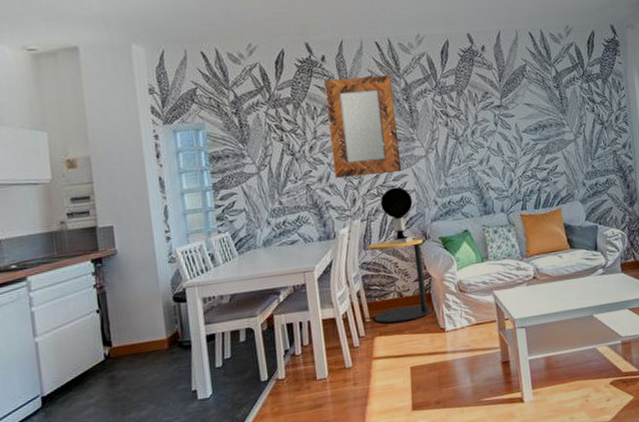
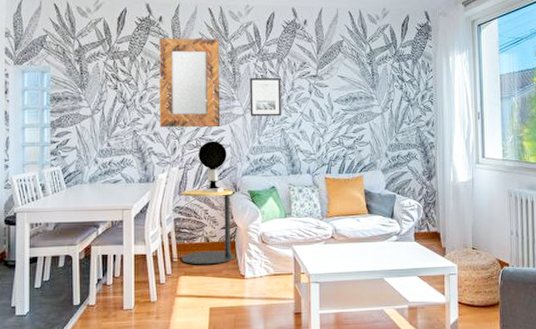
wall art: none [428,111,467,157] -> present [250,77,282,117]

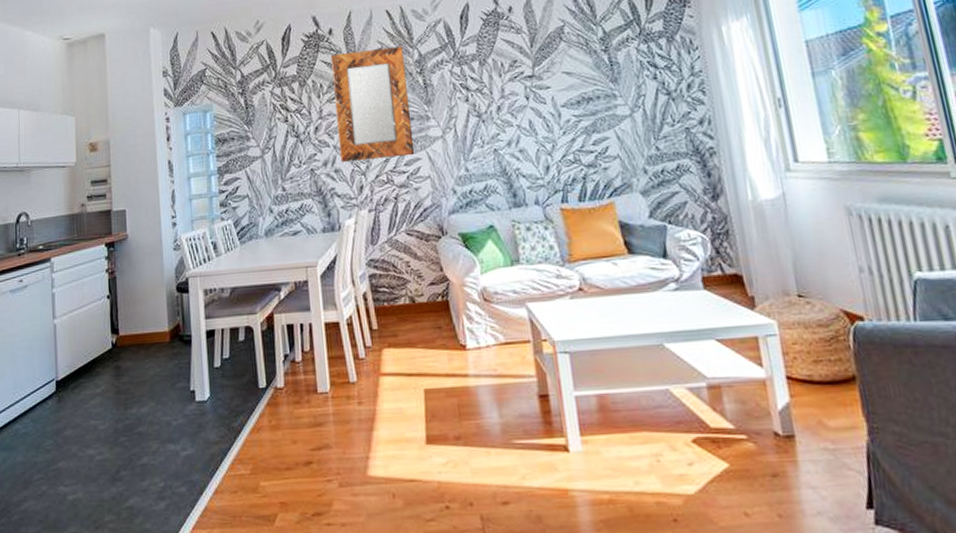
side table: present [181,189,234,265] -> none [374,233,449,334]
table lamp: present [198,141,227,193] -> none [390,172,427,240]
wall art: present [250,77,282,117] -> none [446,83,492,138]

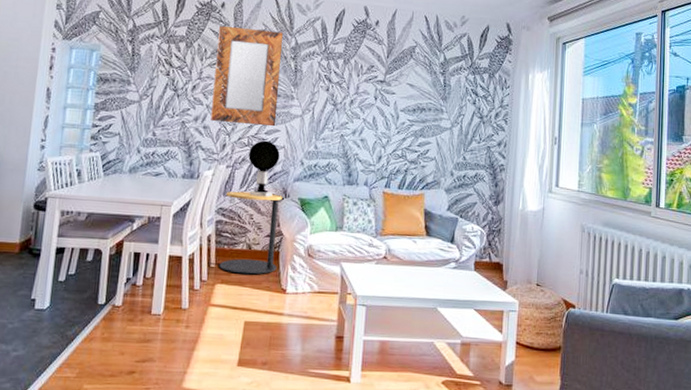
side table: none [374,233,449,334] -> present [219,191,283,275]
table lamp: none [390,172,427,240] -> present [248,140,280,197]

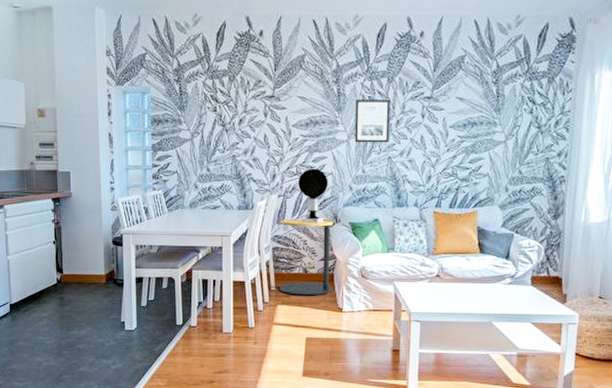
home mirror: present [210,26,283,127] -> none [259,55,323,154]
wall art: none [308,76,346,121] -> present [354,99,390,143]

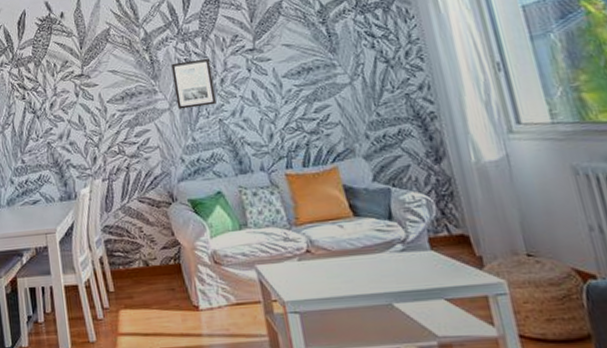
side table: present [279,219,334,296] -> none [108,199,182,295]
table lamp: present [298,168,328,223] -> none [122,143,158,207]

